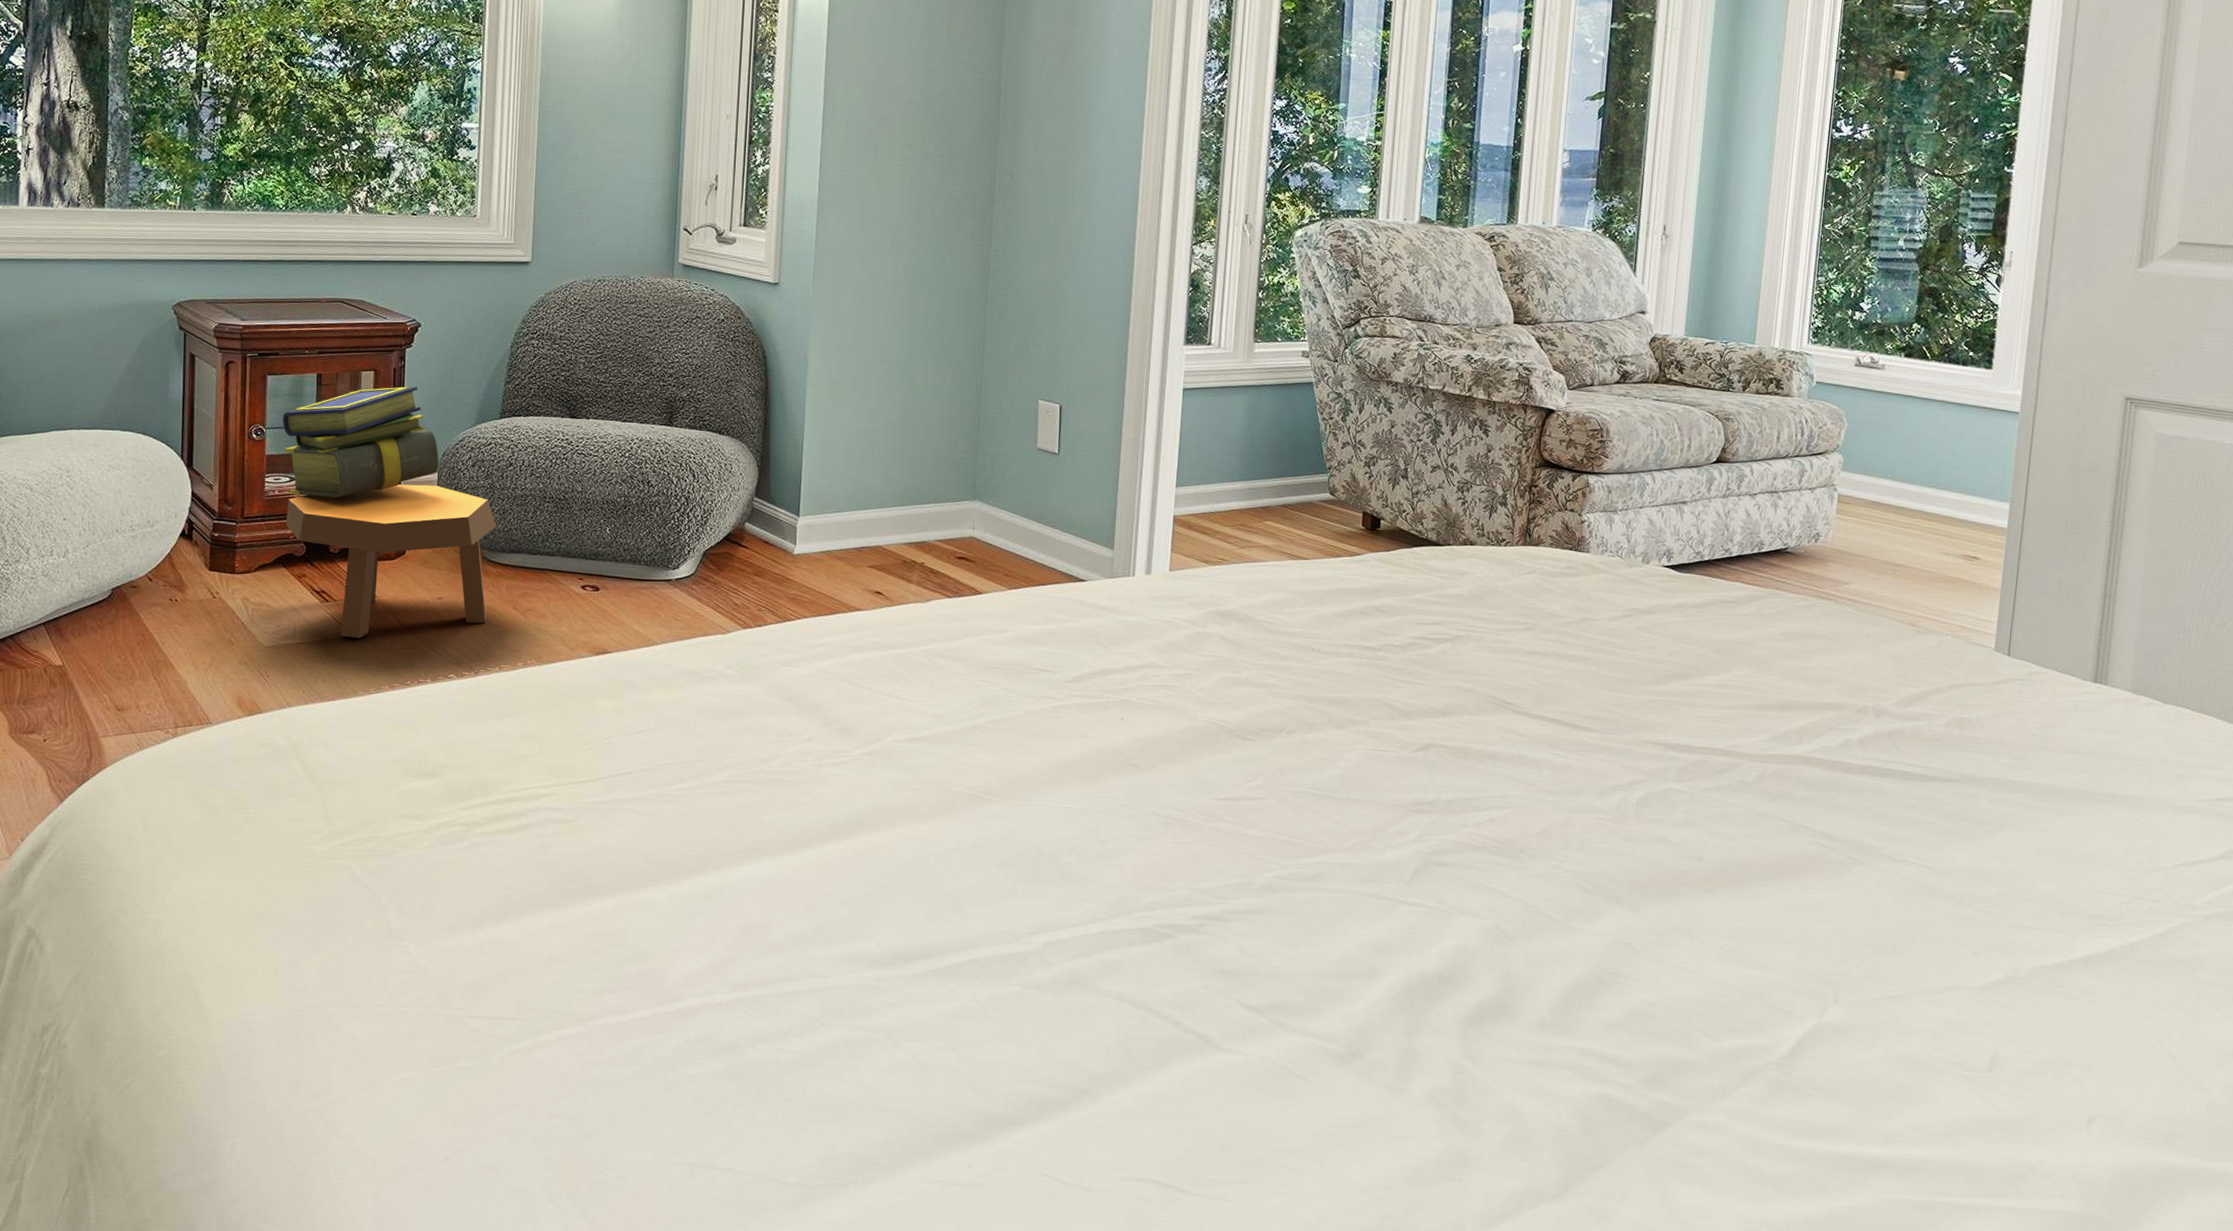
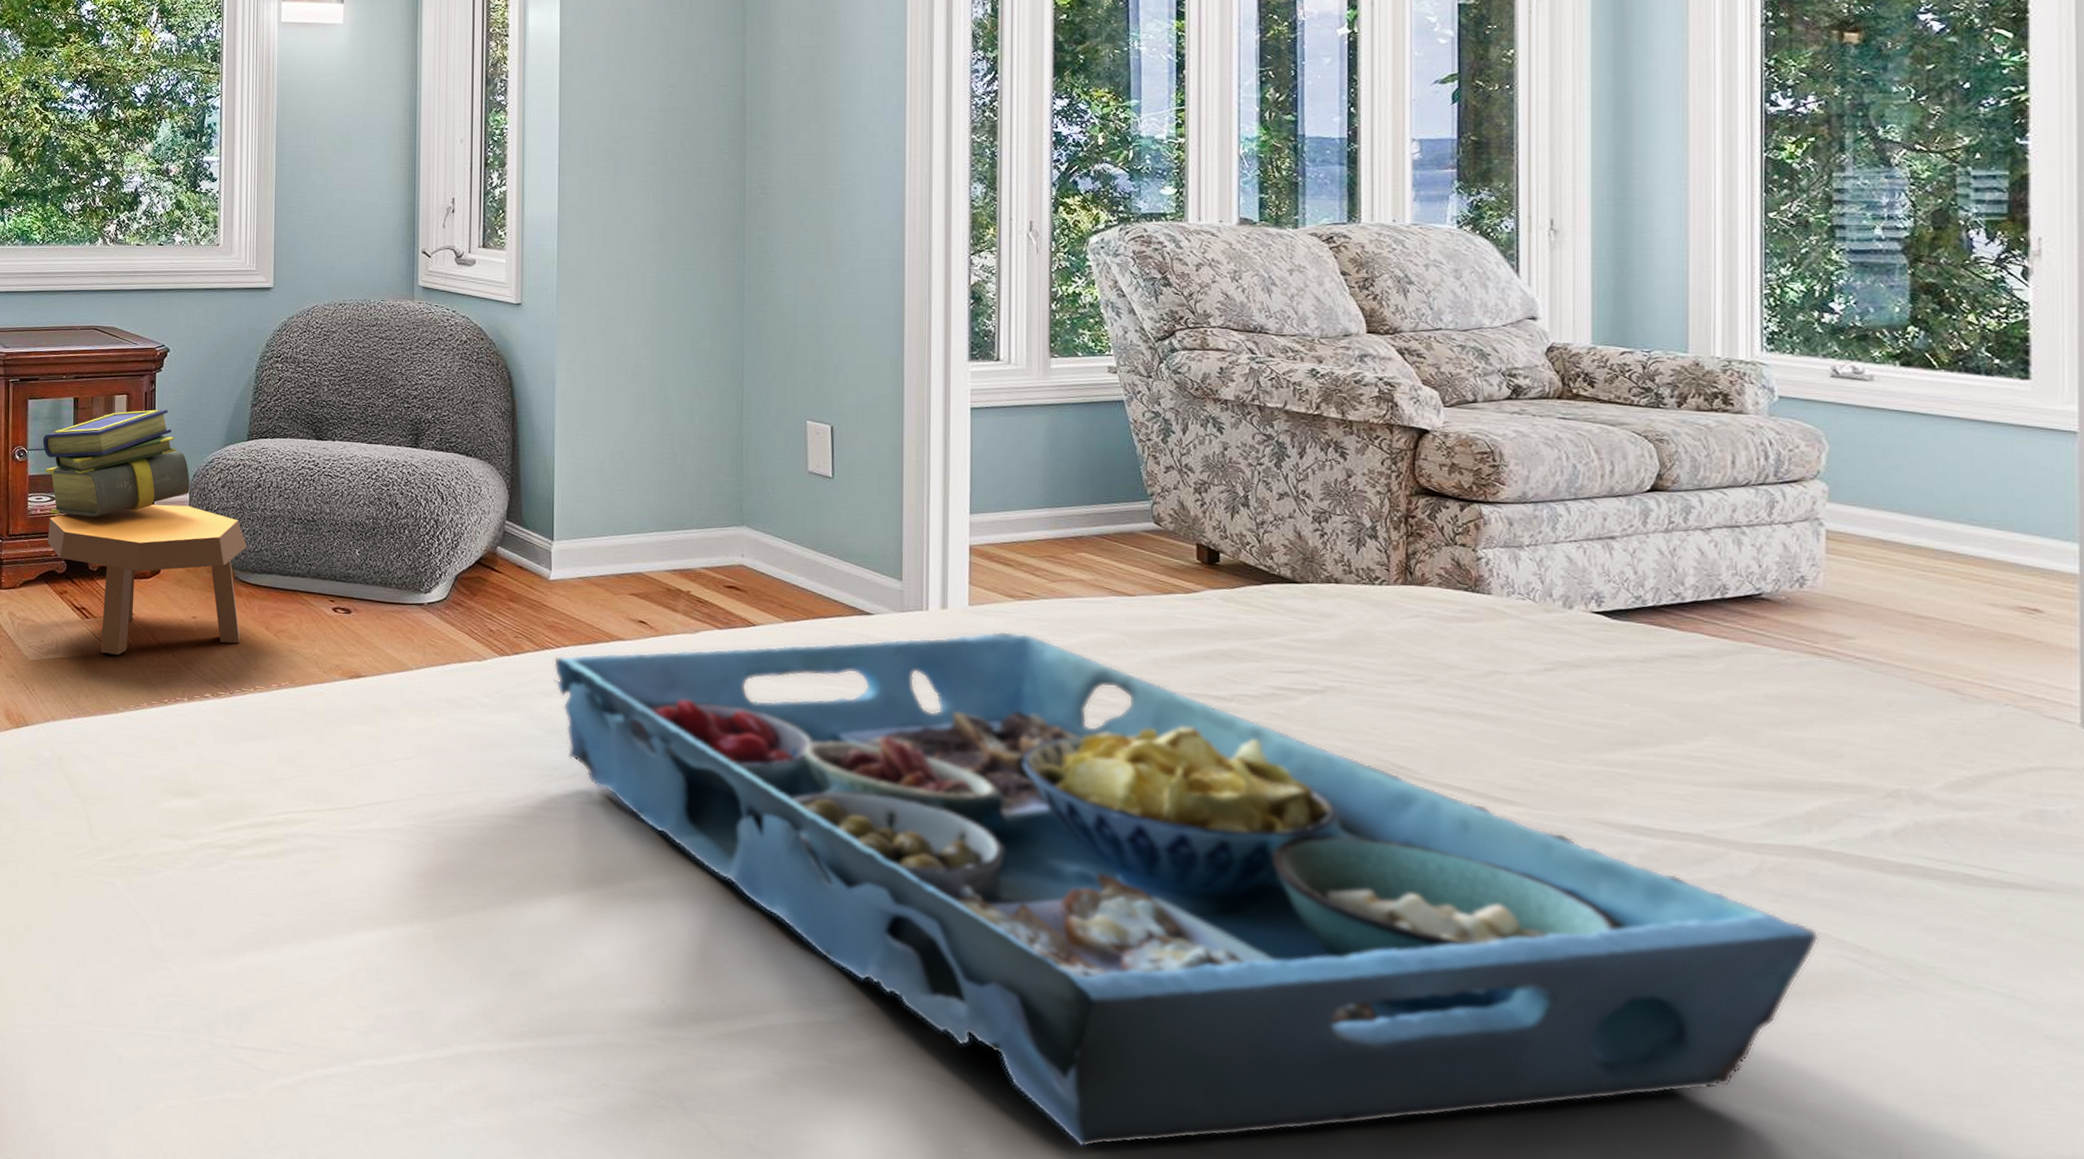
serving tray: none [792,594,1799,1044] -> present [553,631,1819,1148]

